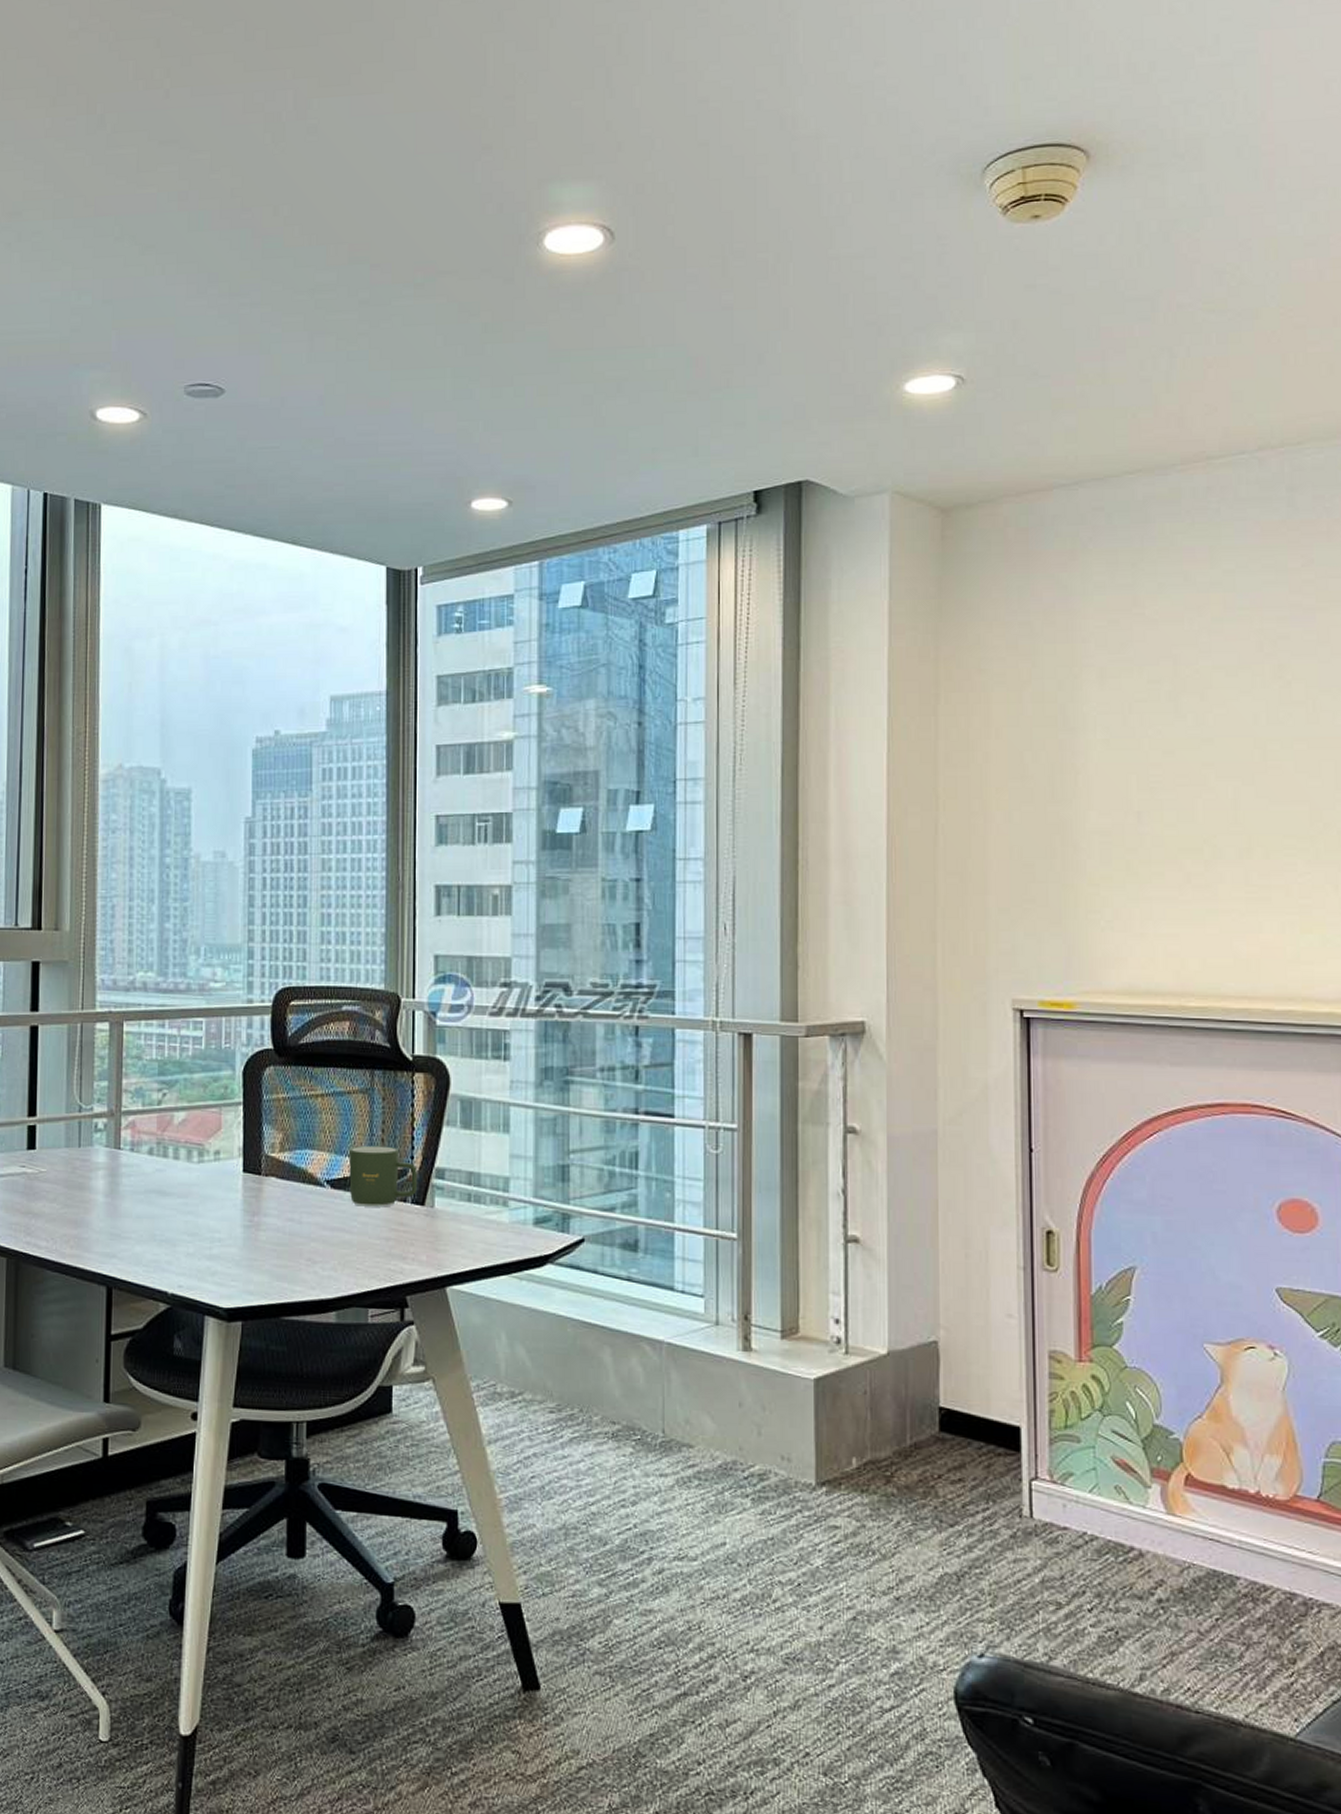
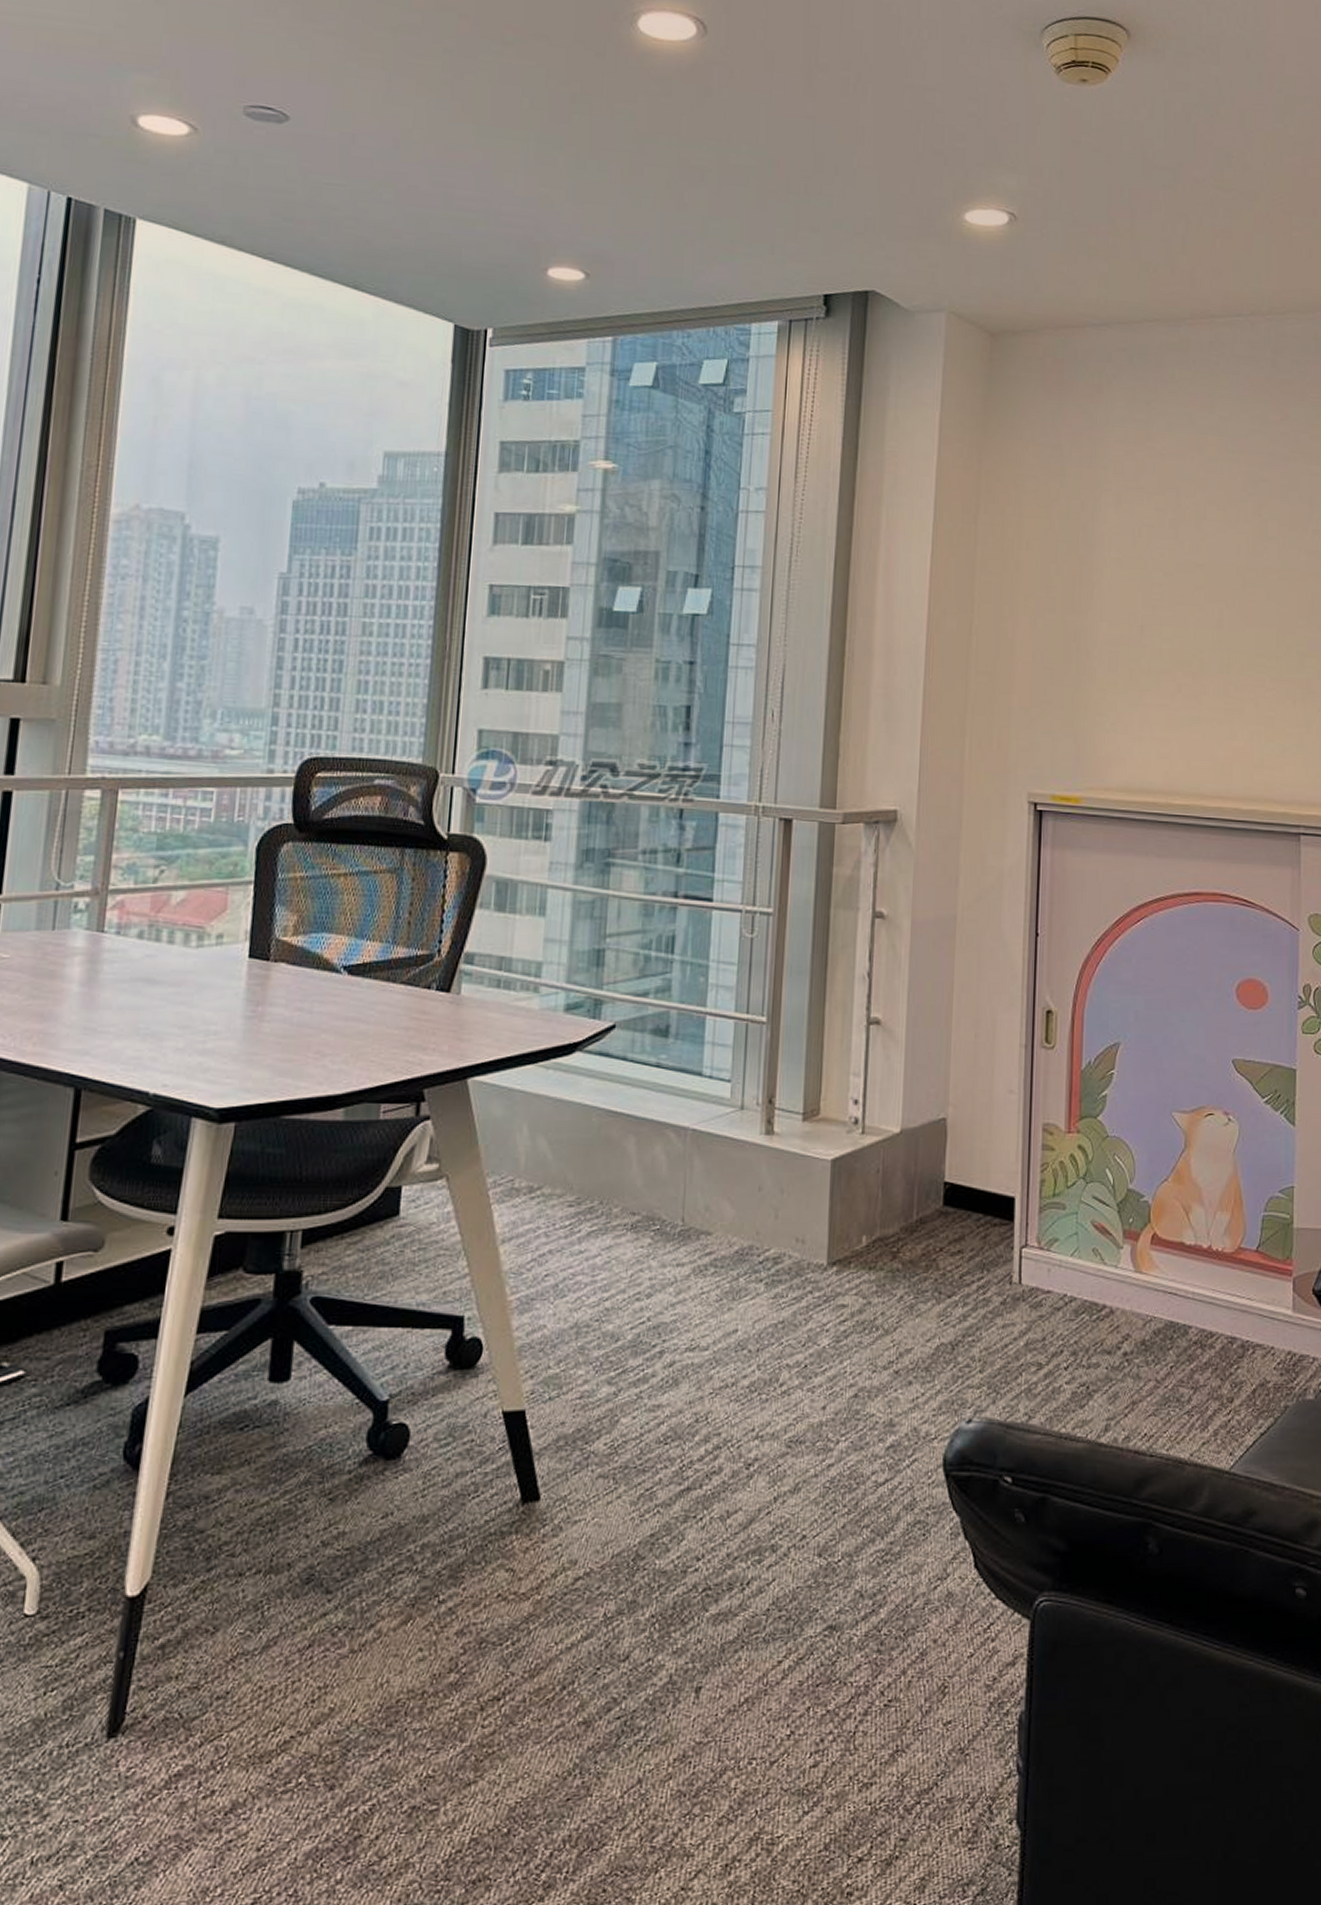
mug: present [349,1145,418,1207] -> none [369,928,445,995]

